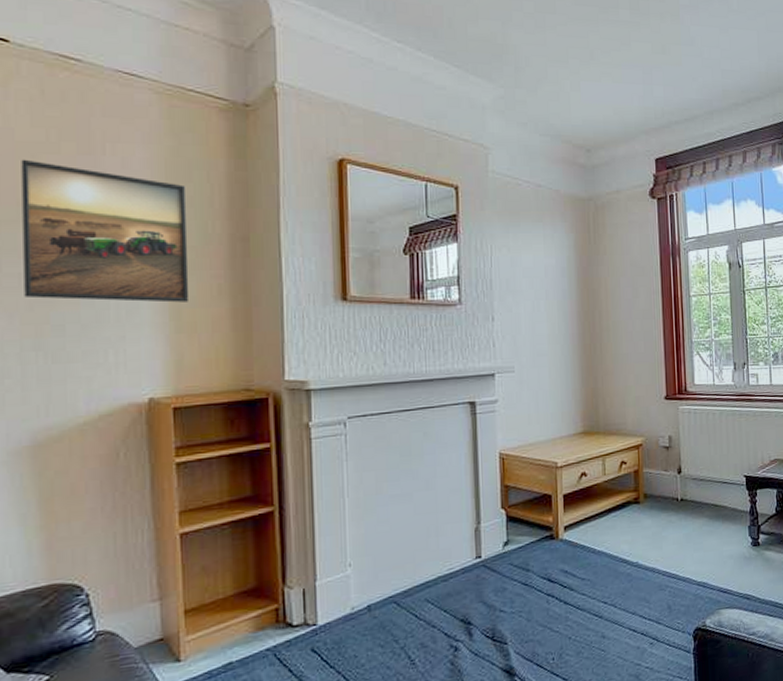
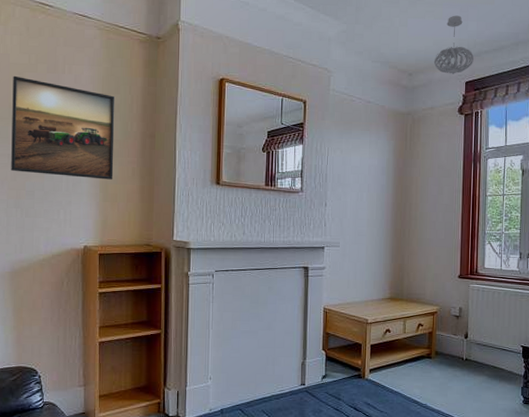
pendant light: none [615,78,663,150] -> present [433,15,474,74]

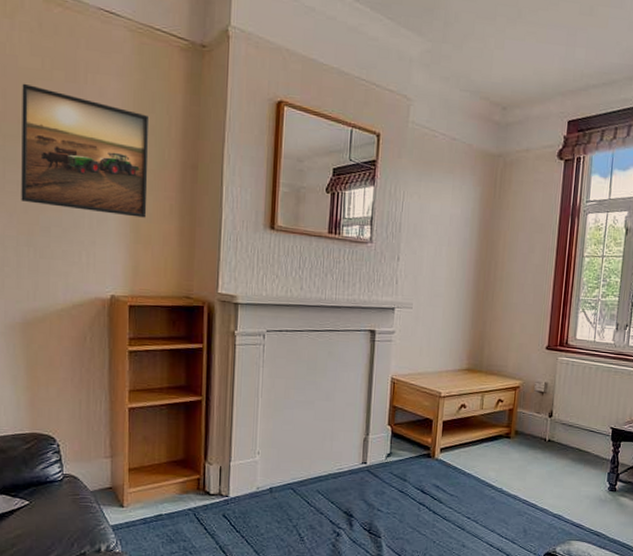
pendant light: present [433,15,474,74] -> none [532,39,579,111]

